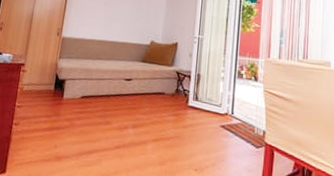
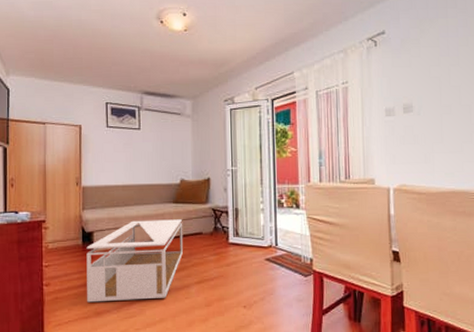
coffee table: none [50,74,147,151] -> present [86,219,183,303]

